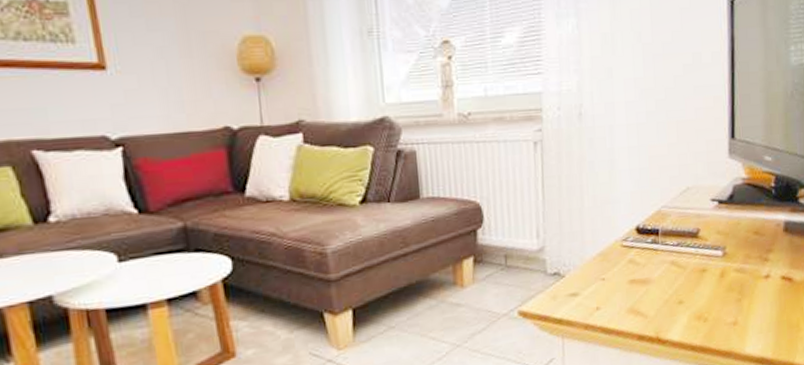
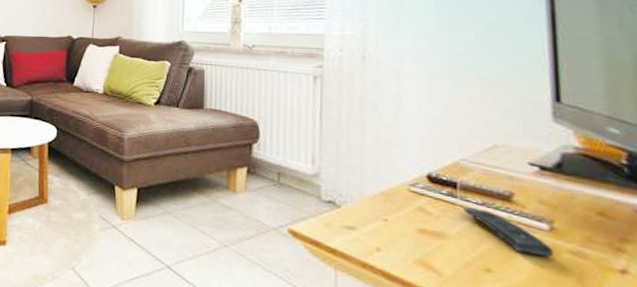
remote control: none [662,249,725,281] -> present [462,207,554,258]

